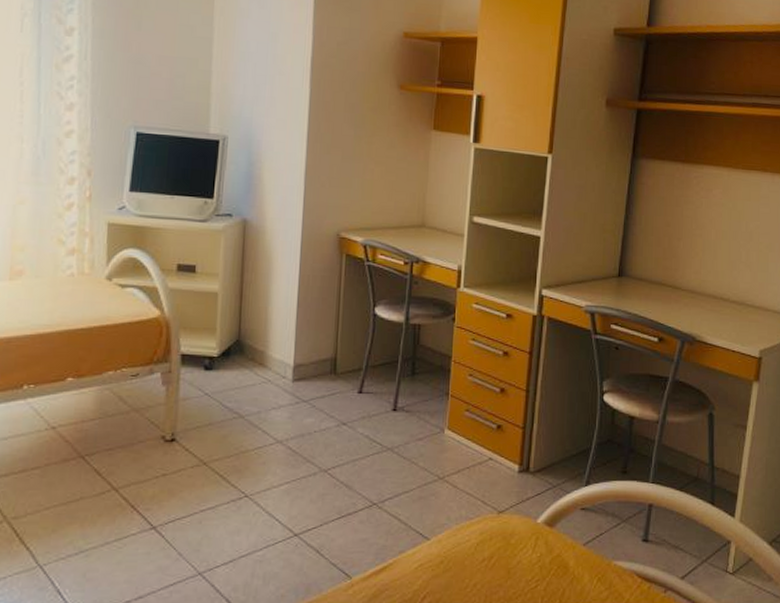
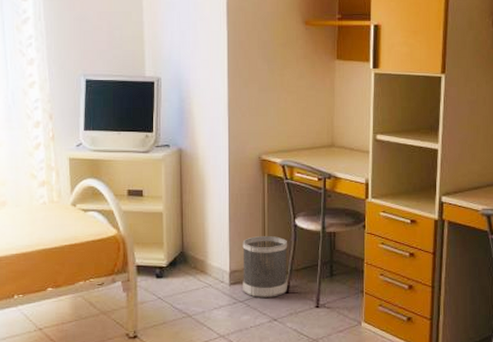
wastebasket: none [308,325,365,397] -> present [242,236,288,298]

